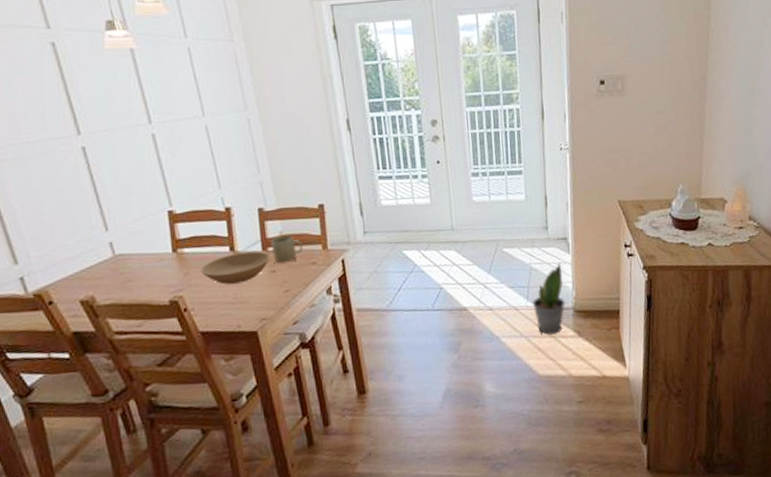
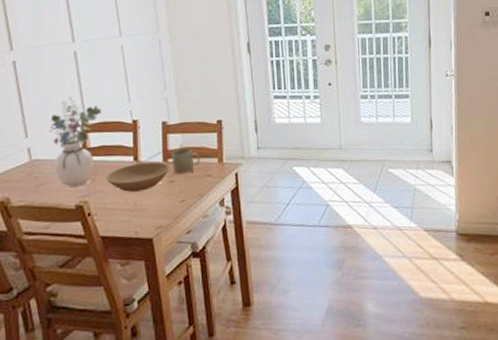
bouquet: none [131,184,190,282] -> present [49,97,102,187]
potted plant: present [533,262,566,335] -> none [416,185,449,257]

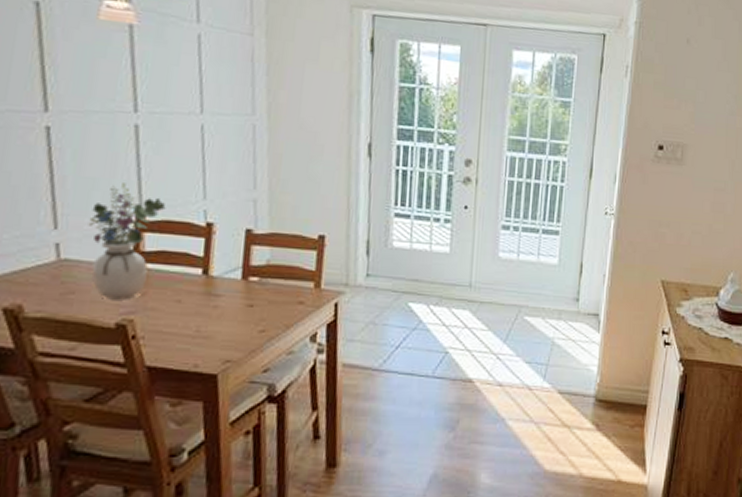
bowl: present [106,161,170,192] -> none [161,277,250,314]
mug: present [171,148,200,175] -> none [252,265,292,298]

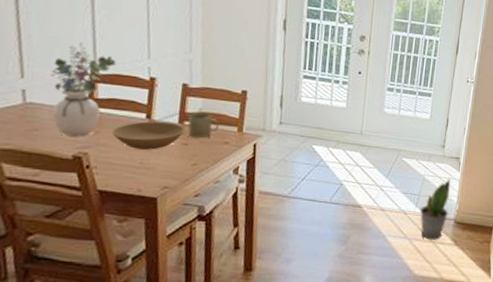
bowl: none [161,277,250,314] -> present [111,121,185,150]
mug: none [252,265,292,298] -> present [187,112,219,139]
potted plant: none [549,341,589,424] -> present [420,178,451,240]

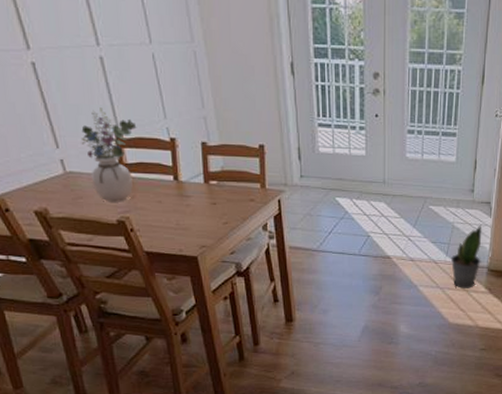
bowl: present [111,121,185,150] -> none [146,182,211,211]
mug: present [187,112,219,139] -> none [212,171,242,197]

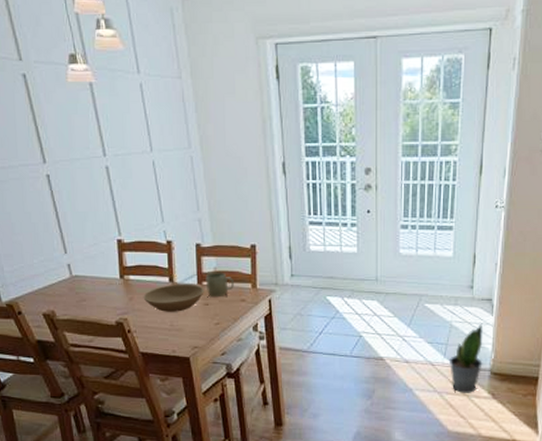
bouquet: present [81,108,137,202] -> none [86,214,137,304]
bowl: none [146,182,211,211] -> present [143,283,204,312]
mug: none [212,171,242,197] -> present [205,272,234,298]

